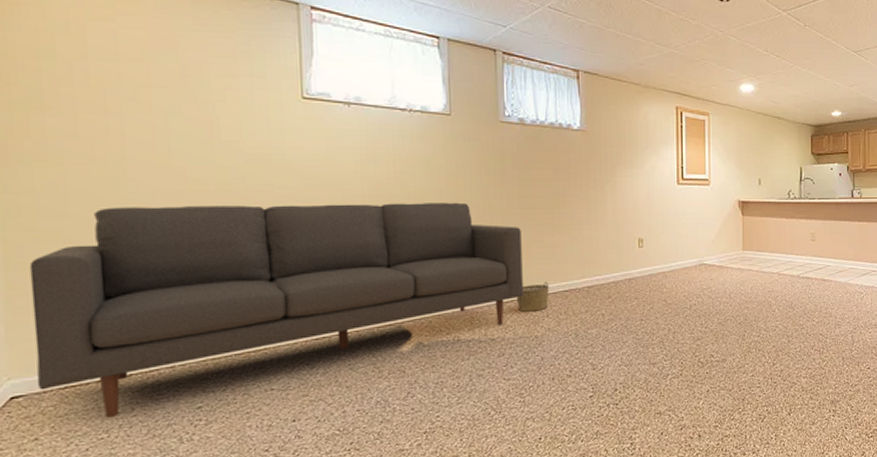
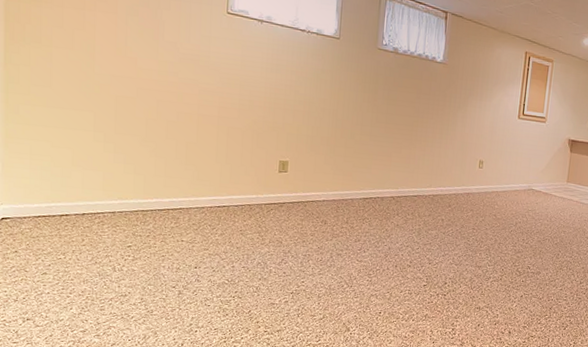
sofa: present [29,202,525,417] -> none [20,83,385,244]
basket: present [516,282,550,312] -> none [374,186,402,210]

